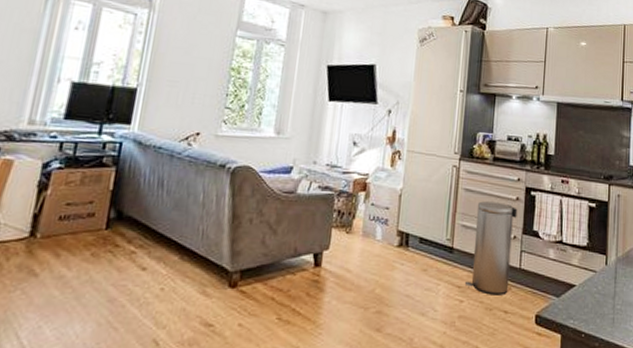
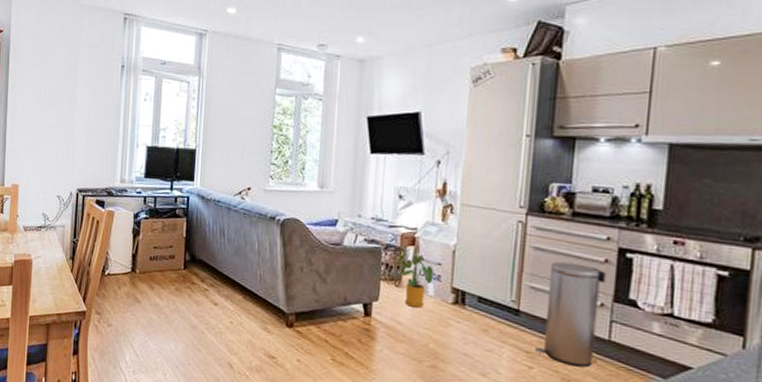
house plant: none [347,199,383,253] -> present [396,253,434,308]

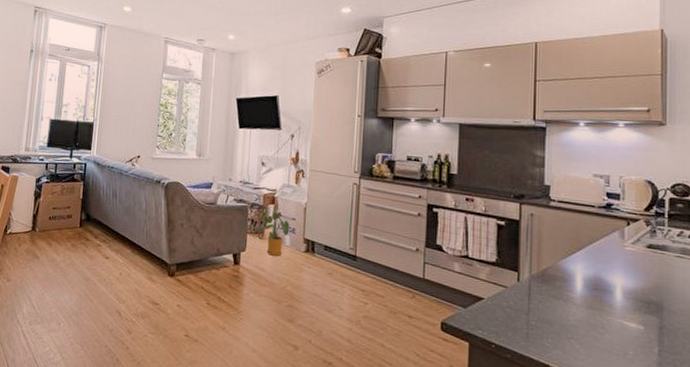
pedal bin: present [534,262,606,368] -> none [368,216,420,302]

